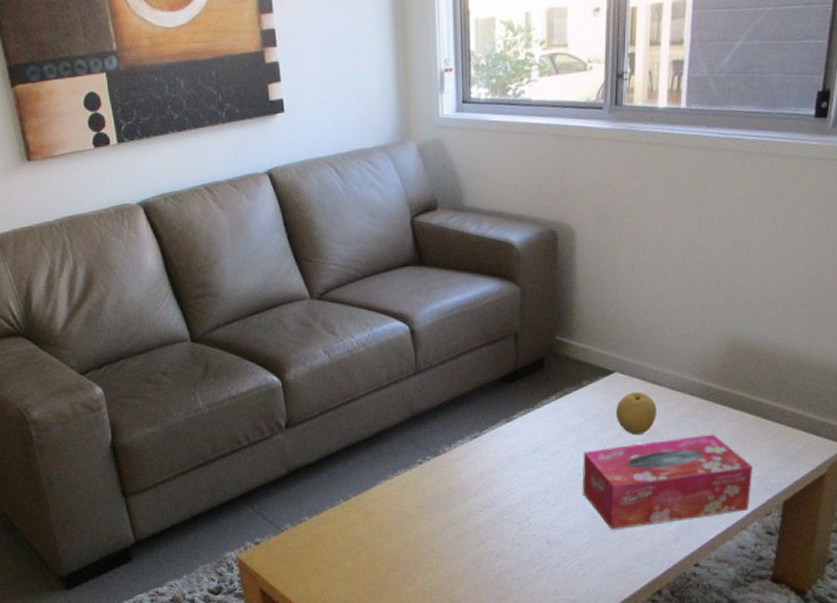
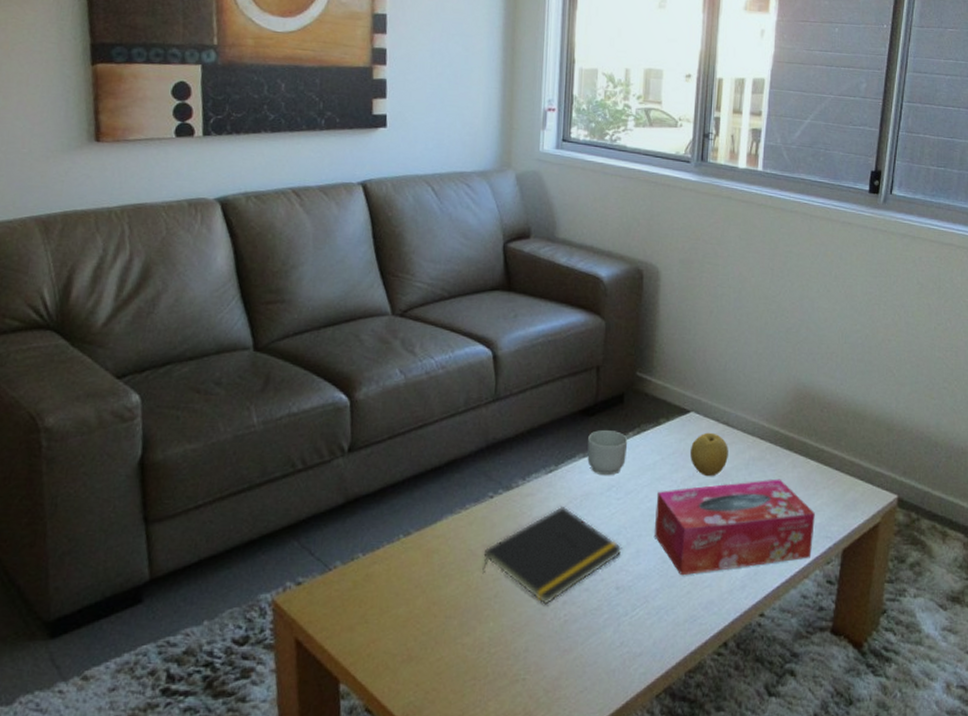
notepad: none [418,468,551,558] -> present [482,506,622,605]
mug: none [510,395,551,439] -> present [587,430,628,476]

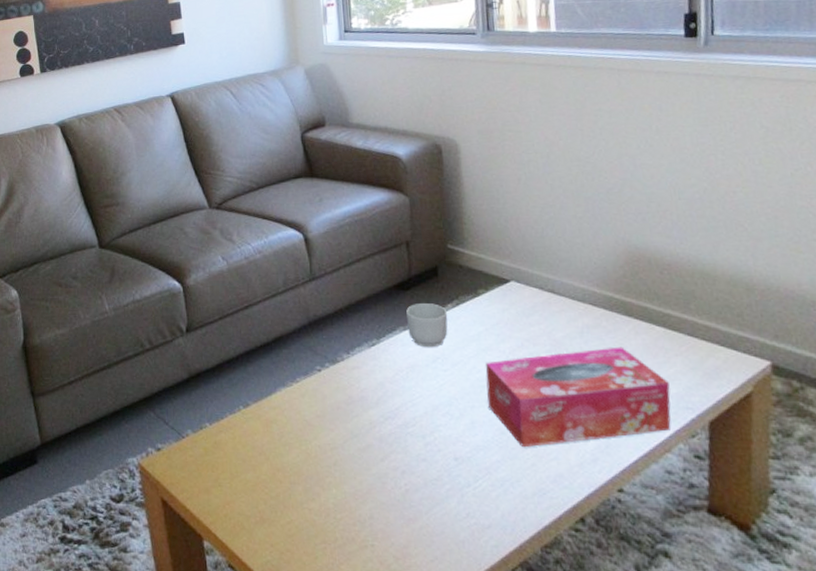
notepad: present [482,506,622,605] -> none [318,378,456,474]
fruit: present [690,432,728,477] -> none [515,301,559,347]

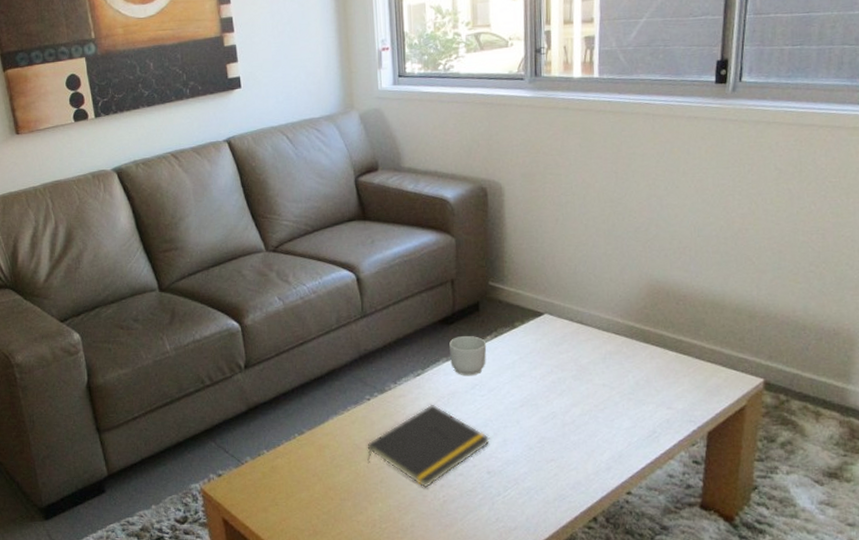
notepad: none [318,378,456,474] -> present [367,404,490,488]
tissue box: present [485,346,671,448] -> none [518,370,677,461]

